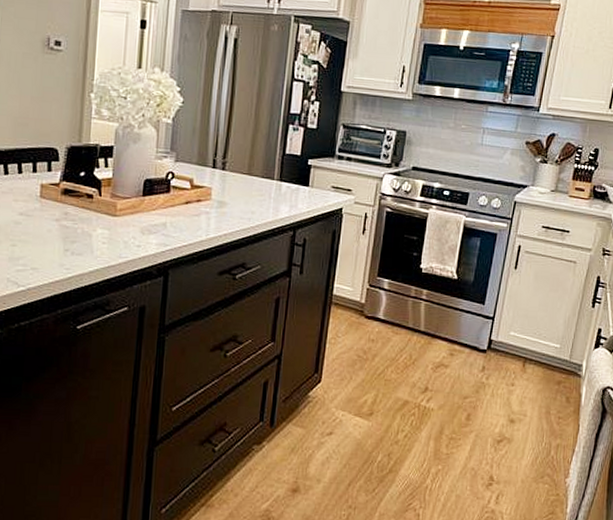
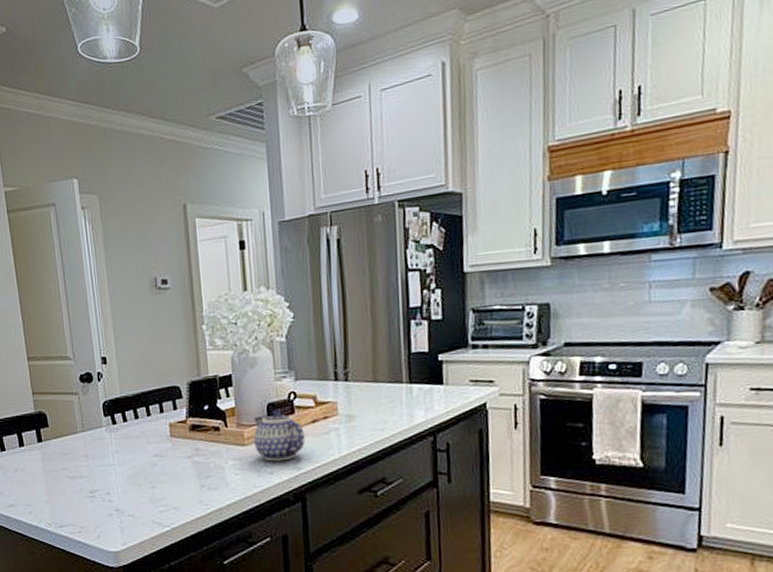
teapot: none [126,185,177,236] -> present [254,408,305,462]

